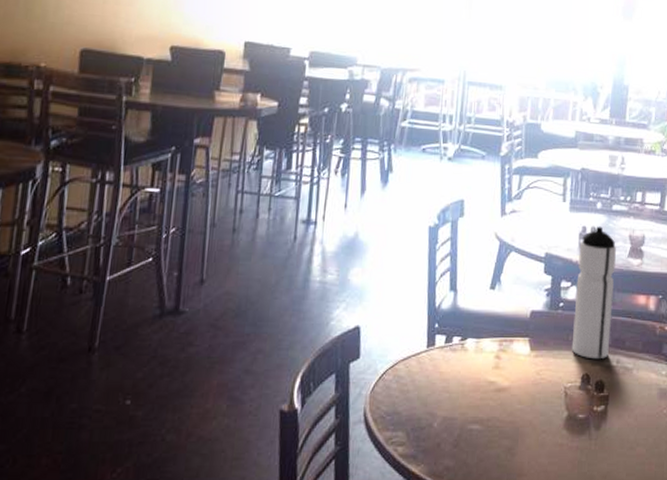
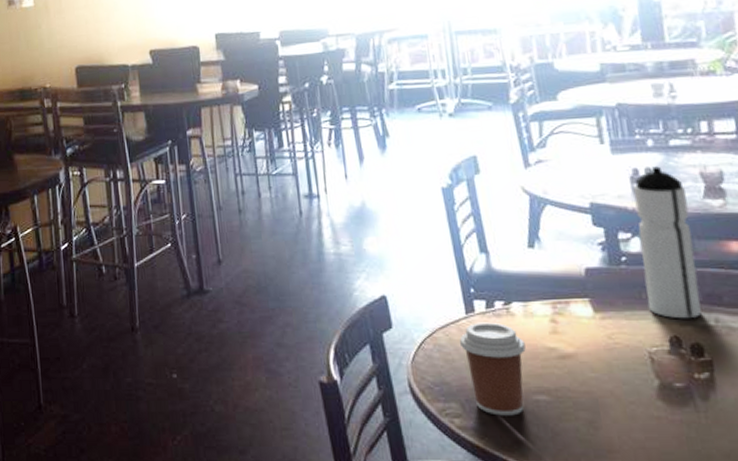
coffee cup: none [416,356,471,444] -> present [459,322,526,416]

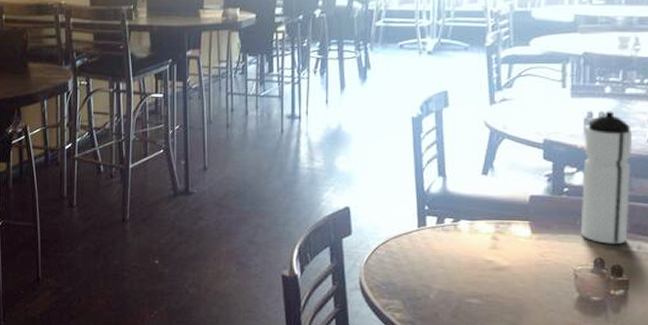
coffee cup: present [459,322,526,416] -> none [408,235,466,314]

